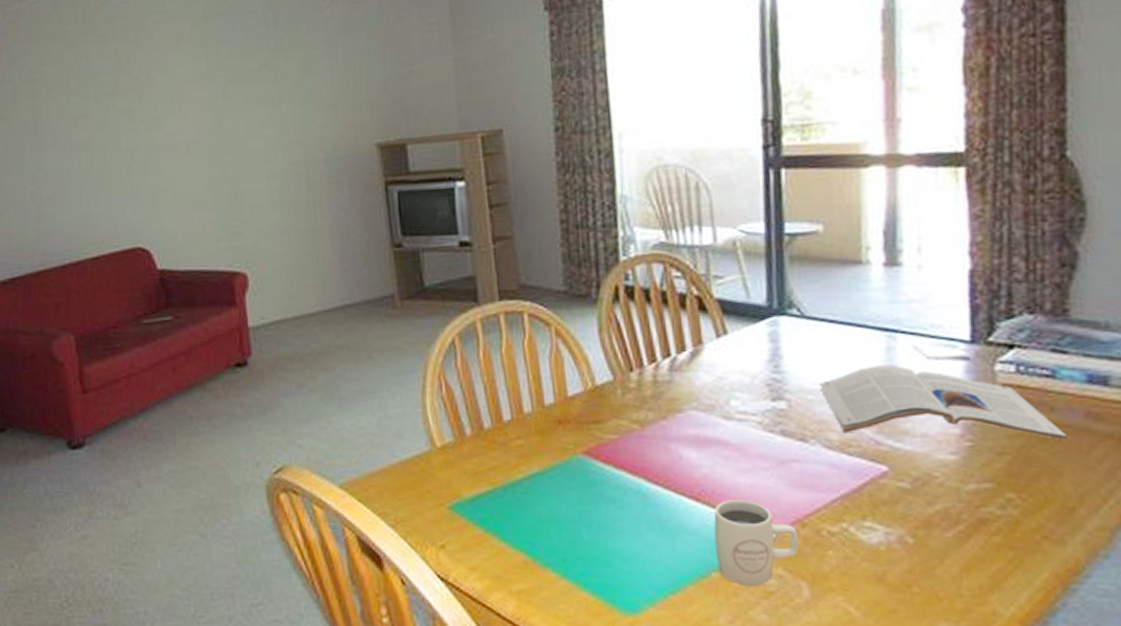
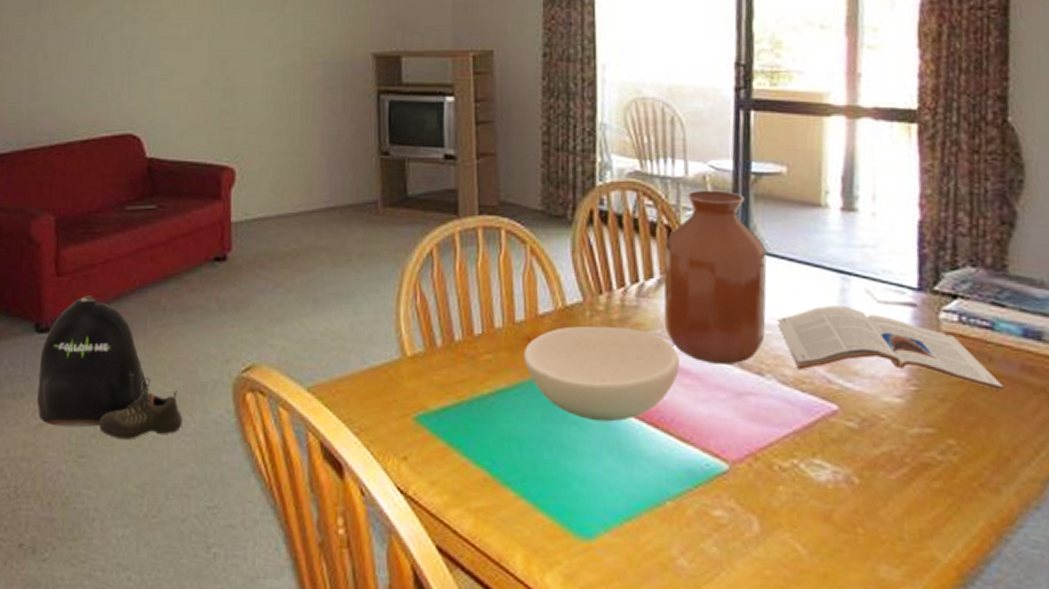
backpack: none [76,410,184,537] -> present [37,295,149,427]
shoe: none [139,485,220,545] -> present [98,377,183,439]
bowl: none [555,403,718,499] -> present [523,325,680,422]
vase: none [695,255,808,434] -> present [663,190,767,365]
mug: present [713,500,799,586] -> none [670,429,752,518]

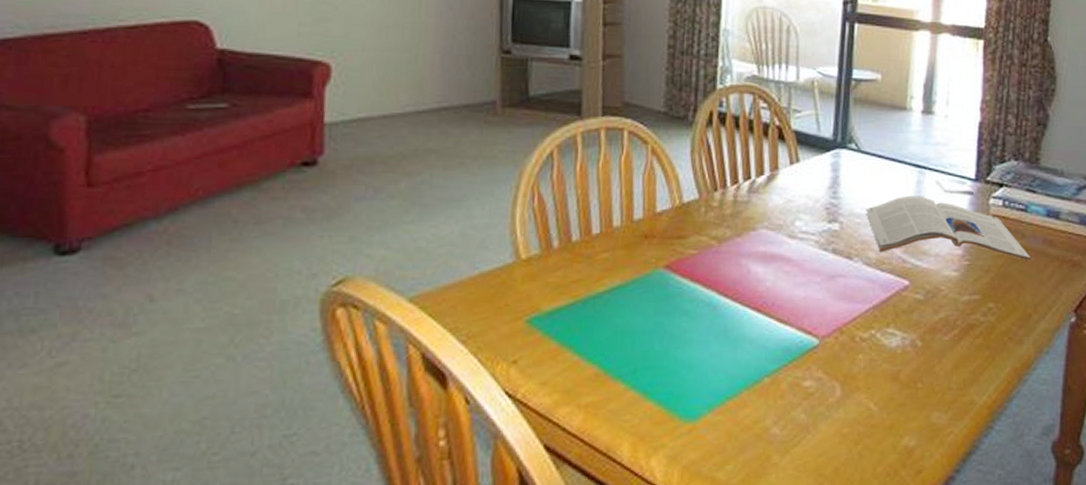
backpack: present [37,295,149,427] -> none [55,209,213,364]
shoe: present [98,377,183,439] -> none [142,299,256,371]
bowl: present [523,325,680,422] -> none [640,221,782,310]
vase: present [663,190,767,365] -> none [771,94,860,251]

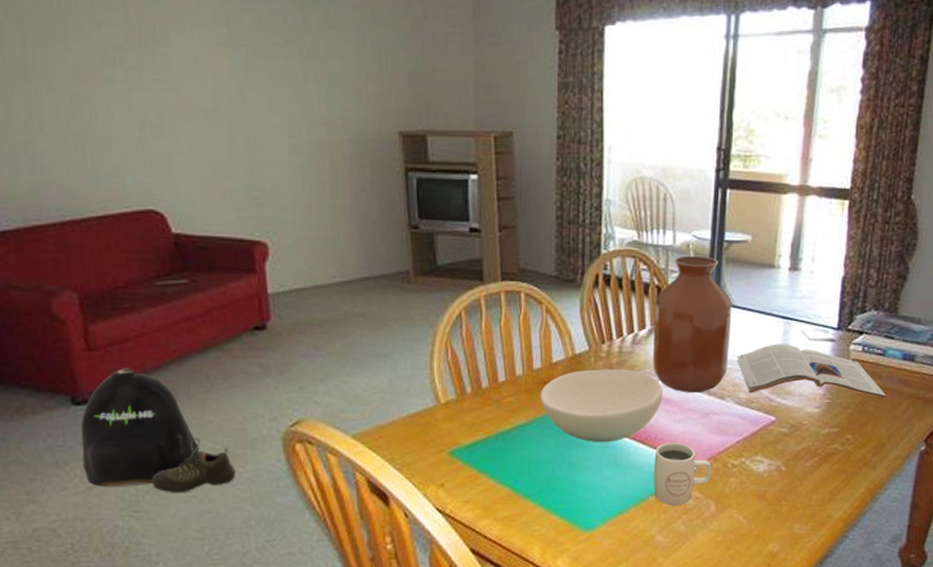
backpack: none [55,209,213,364] -> present [80,368,200,488]
shoe: none [142,299,256,371] -> present [151,438,236,493]
bowl: none [640,221,782,310] -> present [540,368,663,443]
mug: none [769,311,838,389] -> present [653,442,712,506]
vase: none [771,94,860,251] -> present [652,255,732,393]

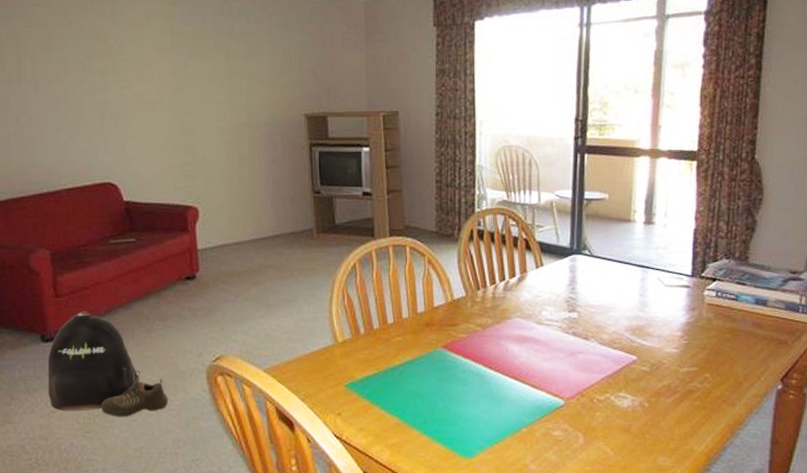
bowl: present [540,368,663,443] -> none [424,312,533,379]
vase: present [652,255,732,393] -> none [522,212,593,334]
mug: present [653,442,712,506] -> none [525,379,580,437]
magazine: present [737,343,887,399] -> none [599,289,742,341]

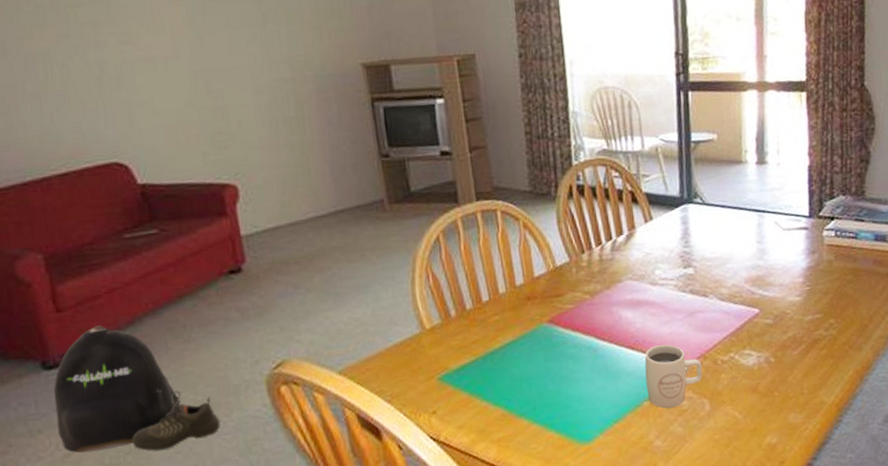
mug: none [525,379,580,437] -> present [645,344,703,409]

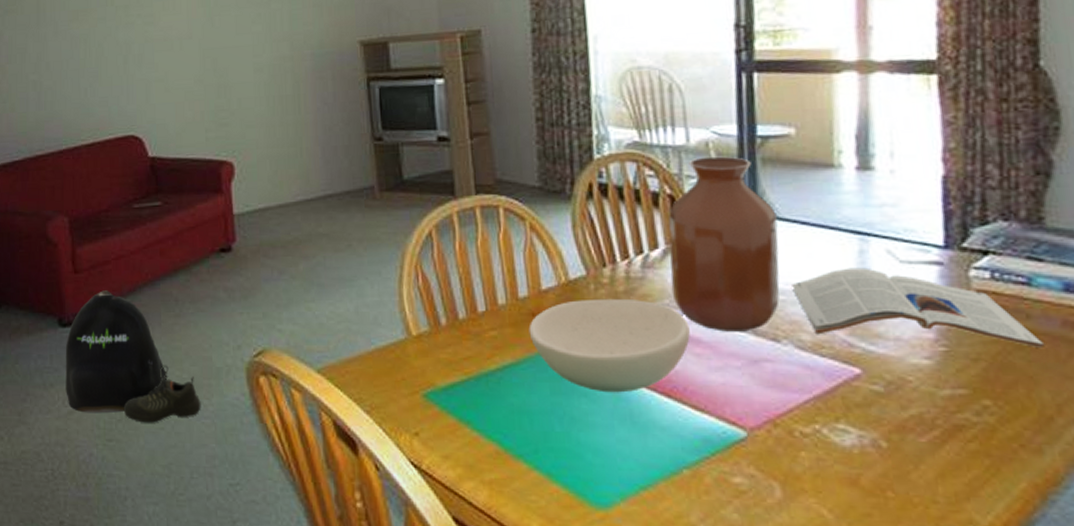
bowl: none [525,276,647,354] -> present [528,298,690,393]
vase: none [630,158,708,294] -> present [668,156,780,332]
mug: present [645,344,703,409] -> none [685,397,771,485]
magazine: none [715,236,864,288] -> present [792,267,1045,349]

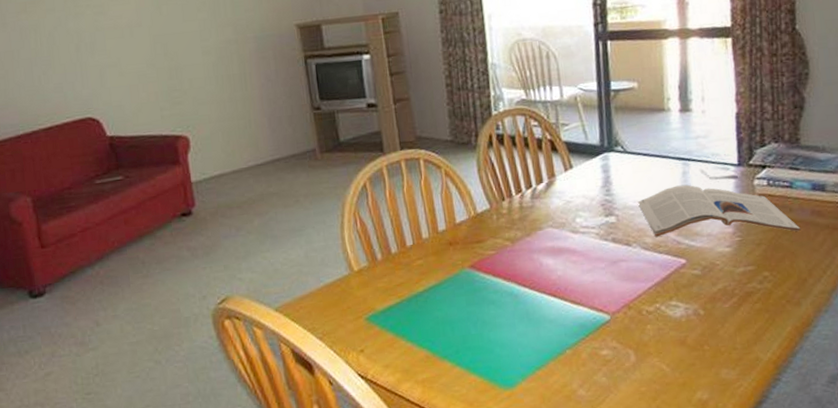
backpack: present [65,290,168,414] -> none [38,260,140,373]
shoe: present [123,365,201,423] -> none [99,321,173,374]
bowl: present [528,298,690,393] -> none [447,224,568,299]
vase: present [668,156,780,332] -> none [549,107,630,243]

